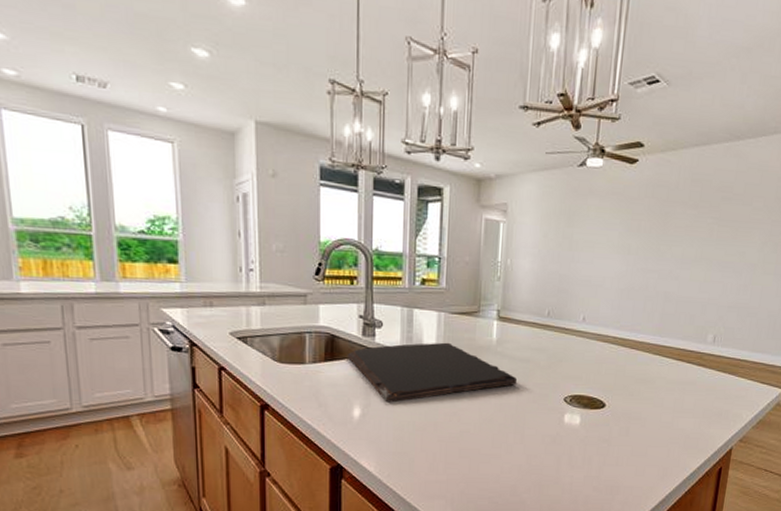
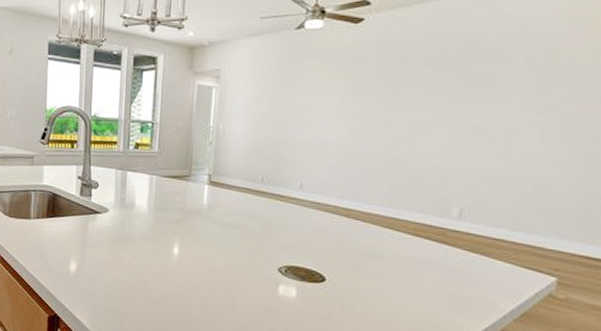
cutting board: present [347,342,518,403] -> none [66,204,229,260]

